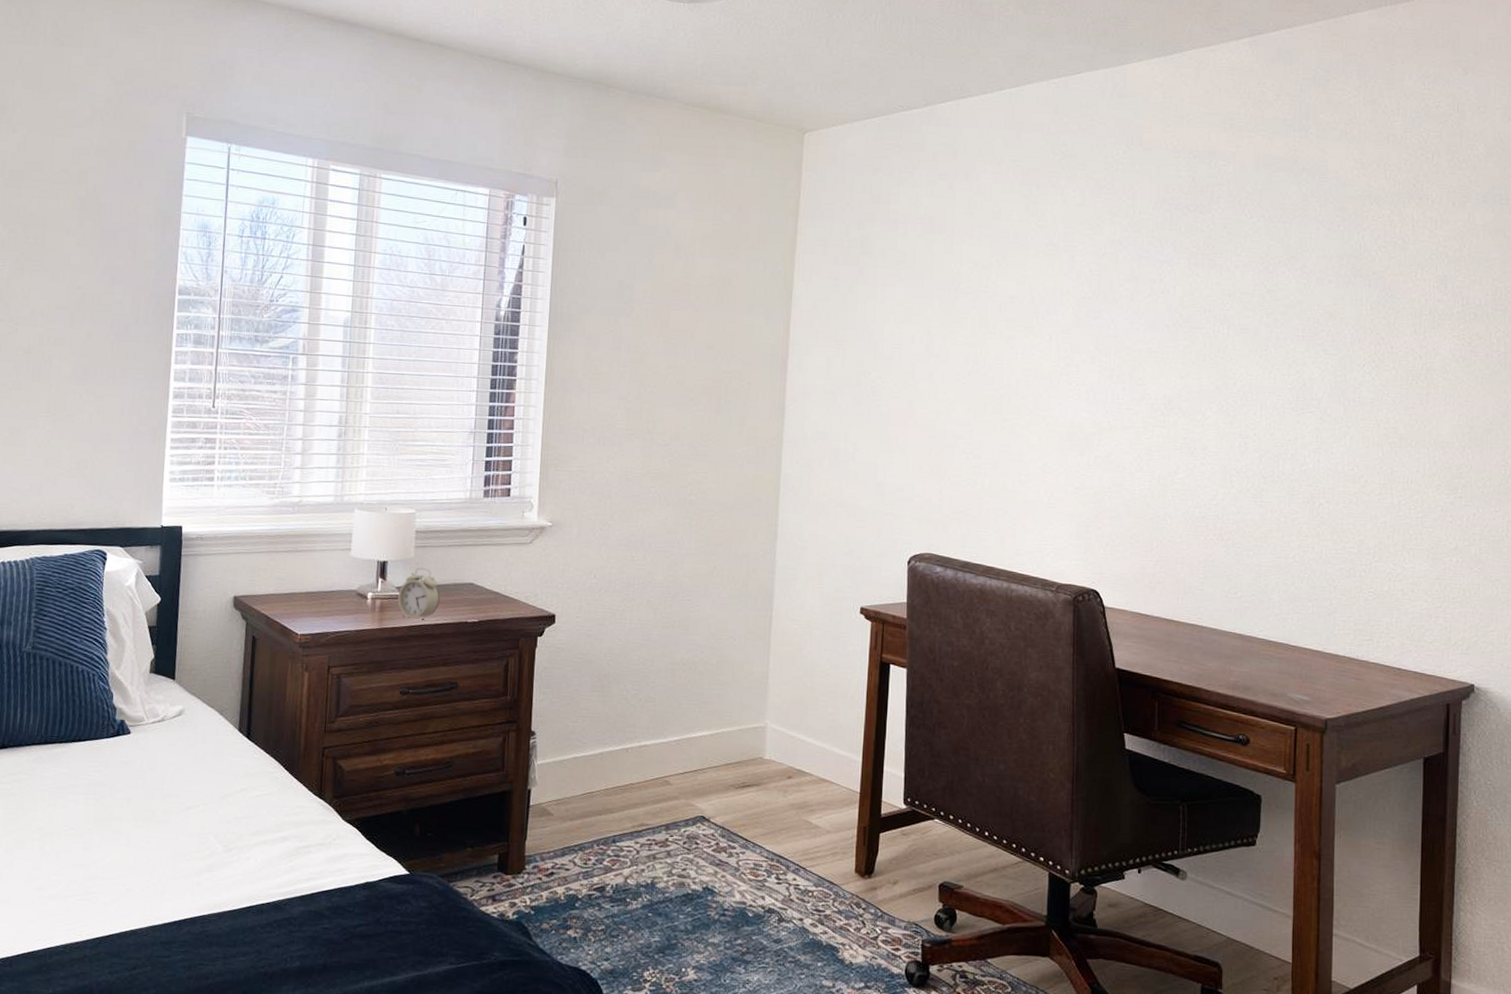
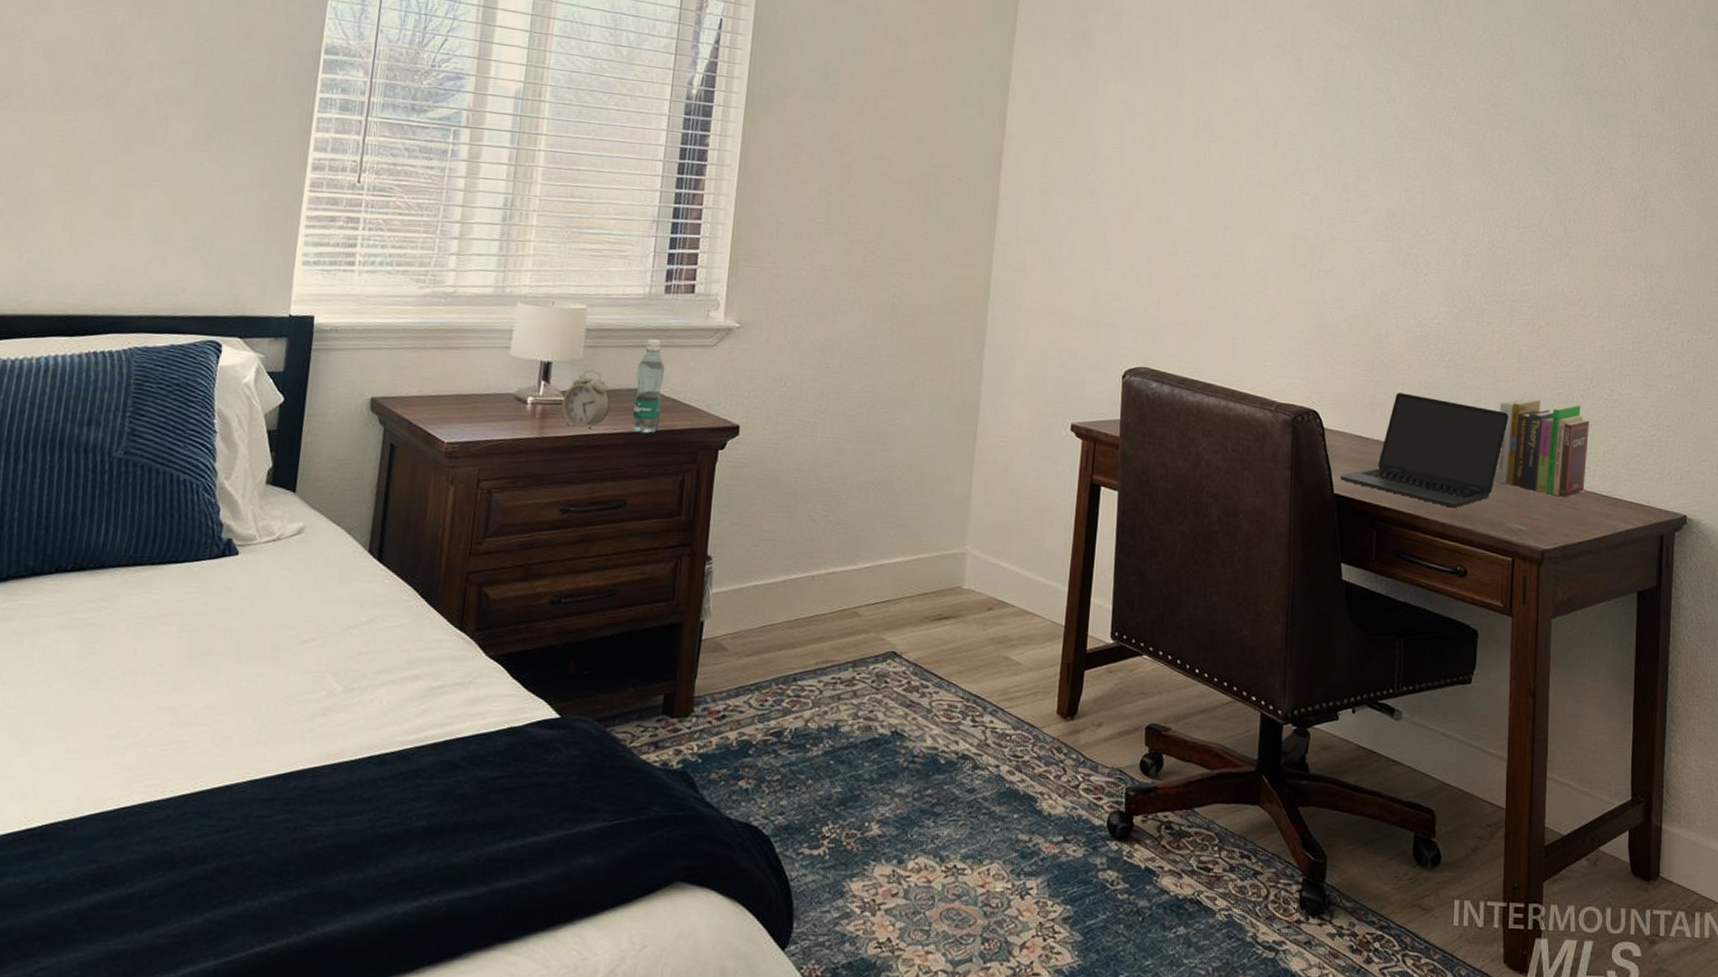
bottle: none [459,539,487,624] -> present [632,339,665,434]
laptop: none [1121,571,1290,680] -> present [1340,392,1509,508]
books: none [1275,574,1372,668] -> present [1494,398,1589,497]

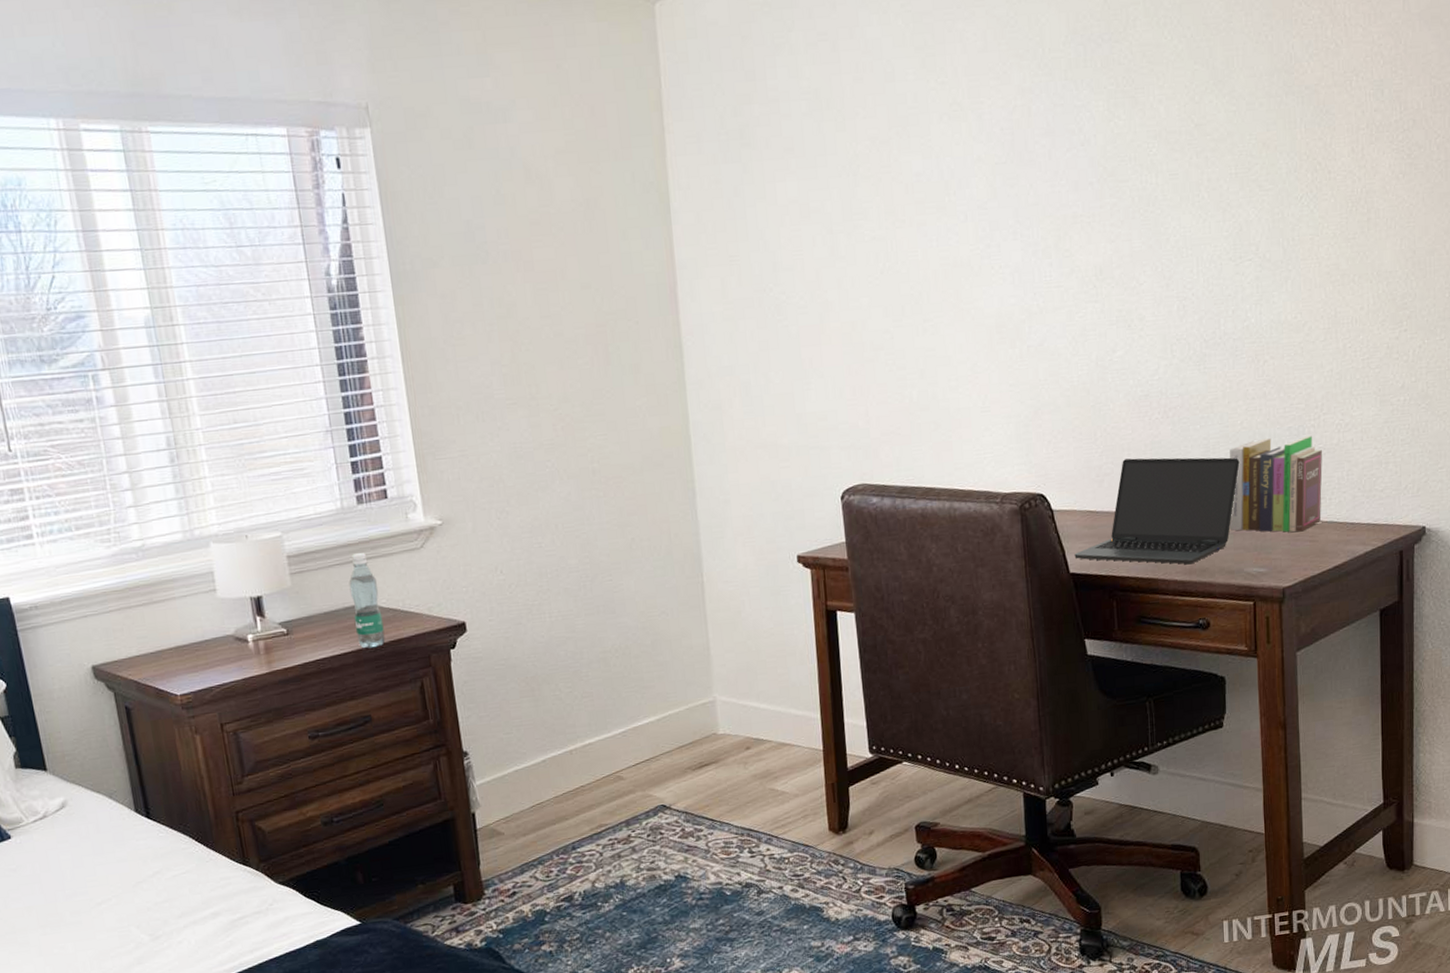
alarm clock: present [561,370,610,429] -> none [282,596,332,655]

